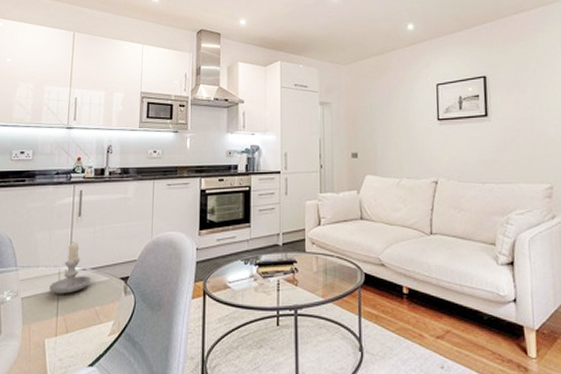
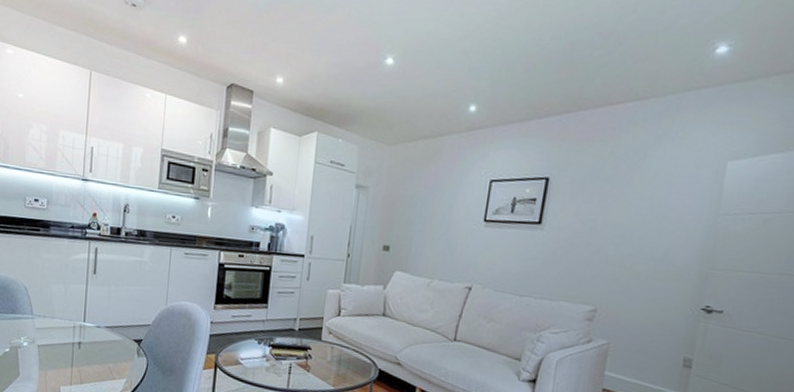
candle: present [50,242,92,294] -> none [65,298,106,348]

